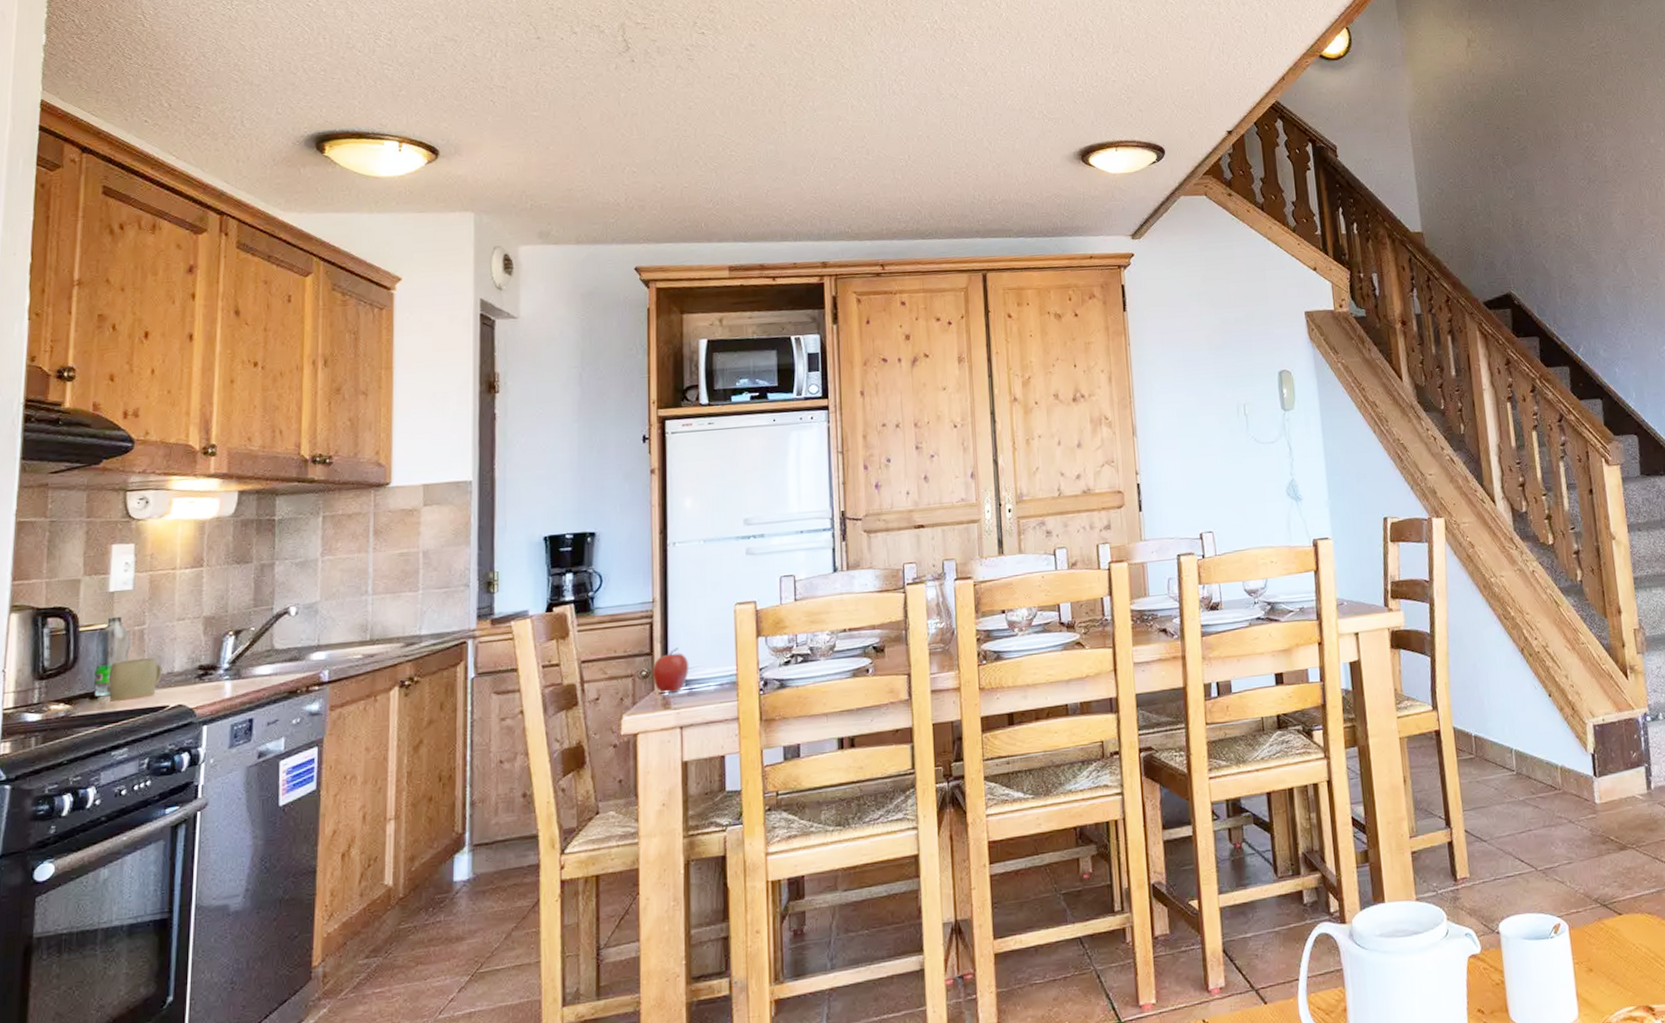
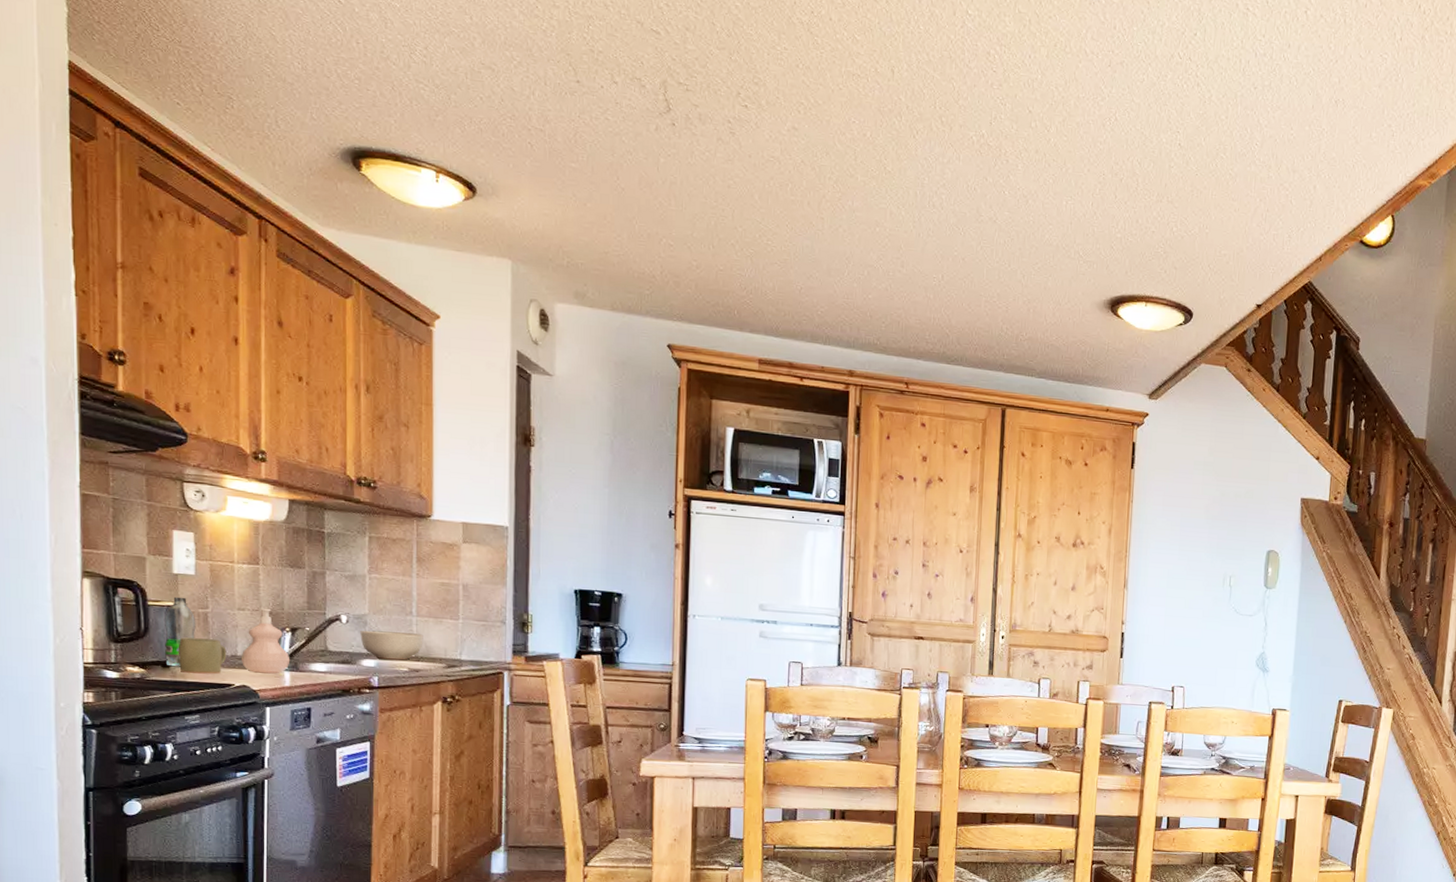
soap bottle: none [177,613,233,689] -> present [240,608,290,674]
bowl: none [310,613,380,649] -> present [360,630,423,661]
fruit: present [652,647,689,693] -> none [669,709,703,748]

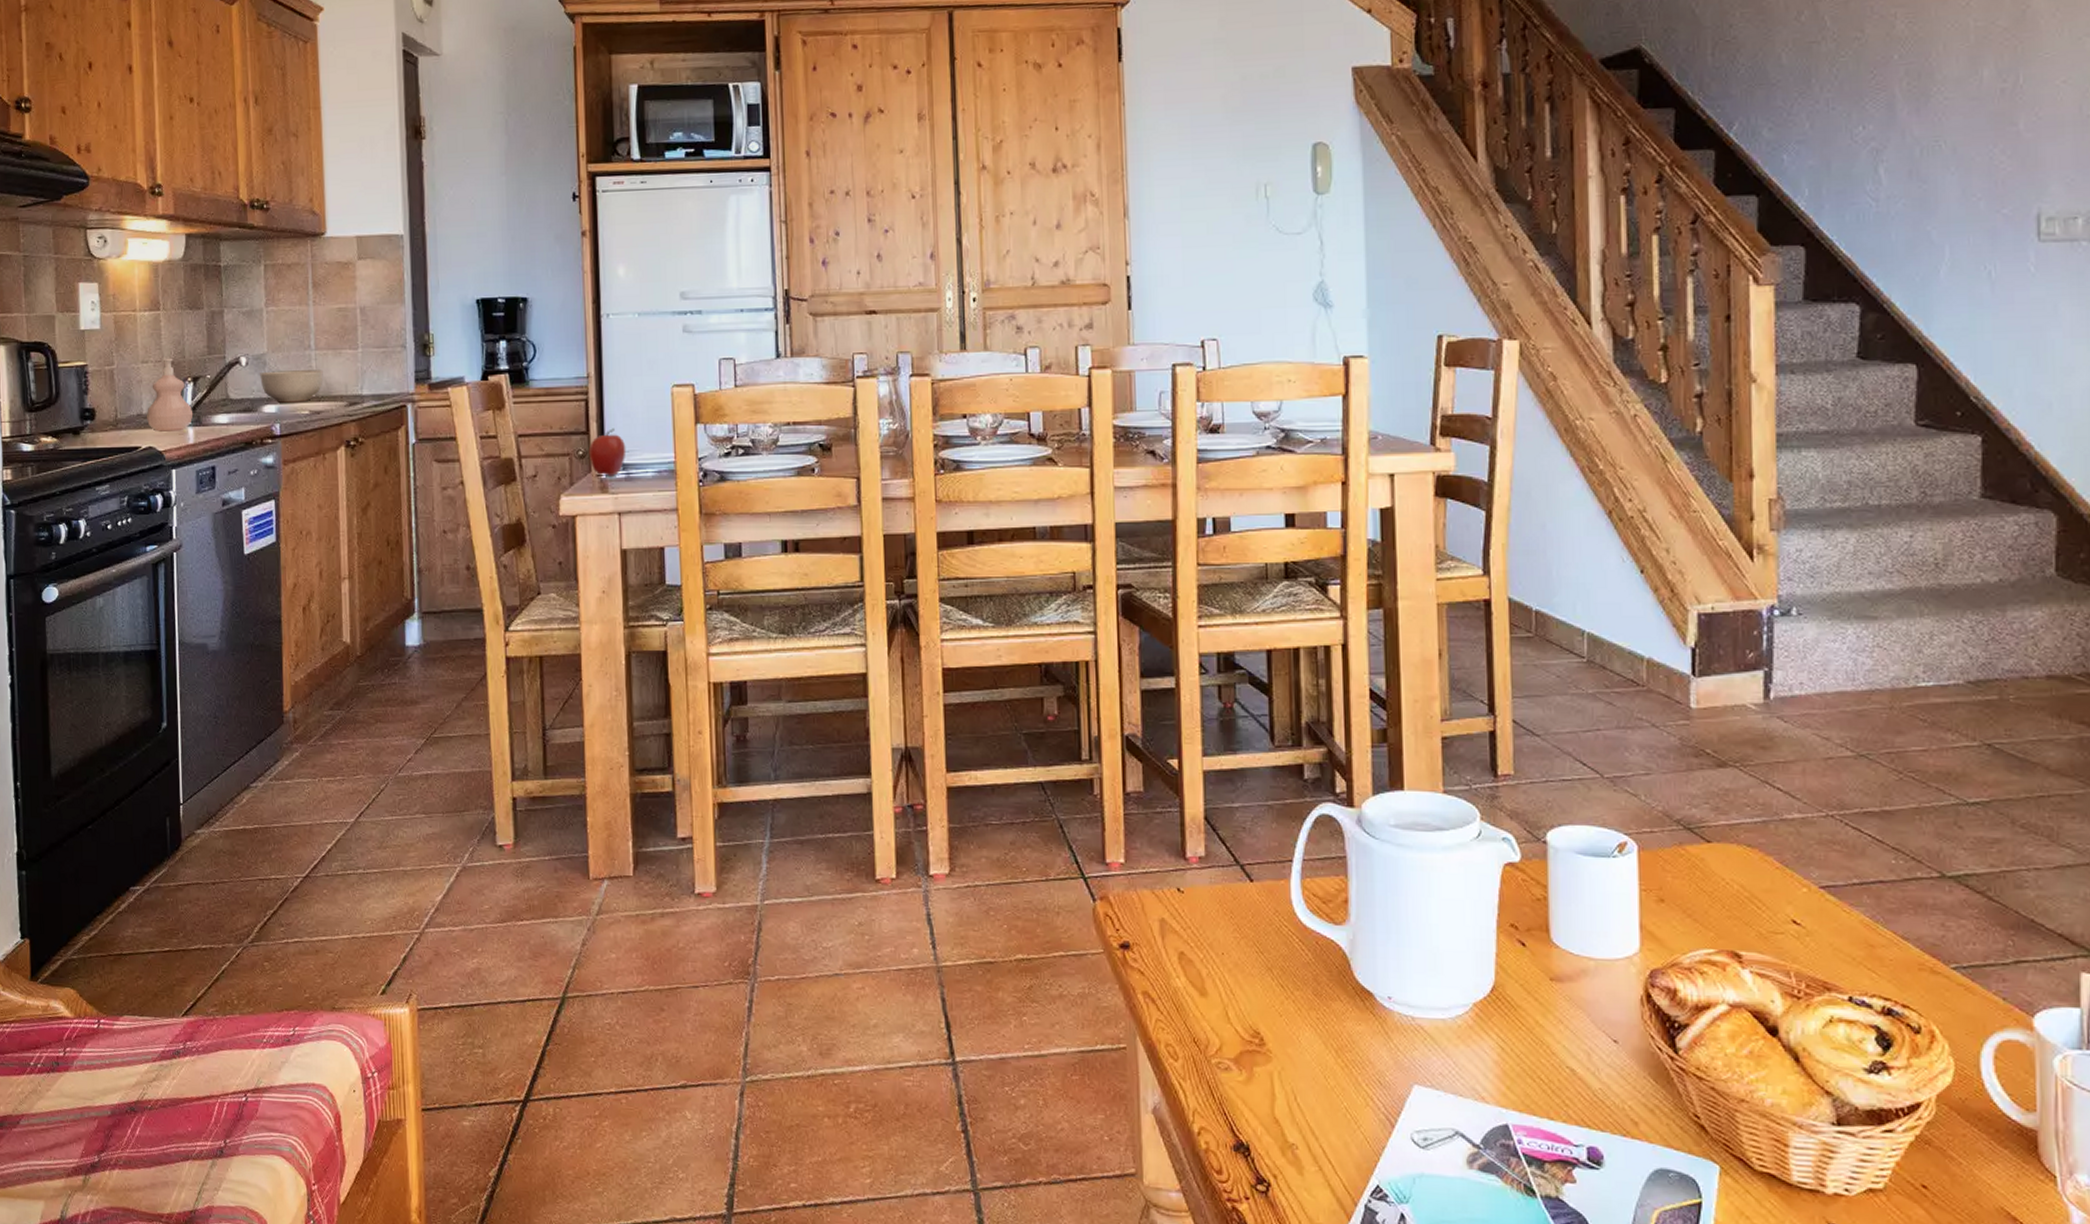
bottle: present [165,596,196,669] -> none [74,355,103,434]
mug: present [178,637,227,675] -> none [87,398,133,439]
fruit: none [669,709,703,748] -> present [588,428,626,476]

